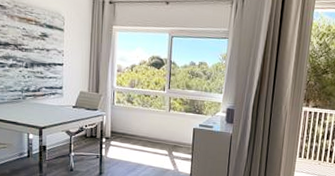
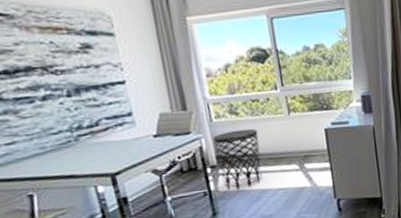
side table: none [111,114,144,160] -> present [213,128,262,191]

